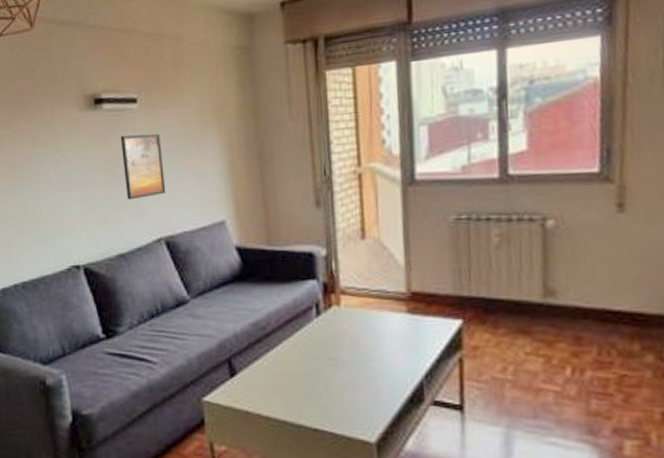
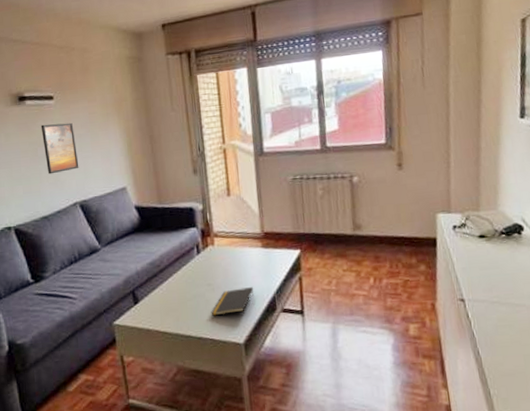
notepad: none [332,367,393,402] -> present [211,287,254,316]

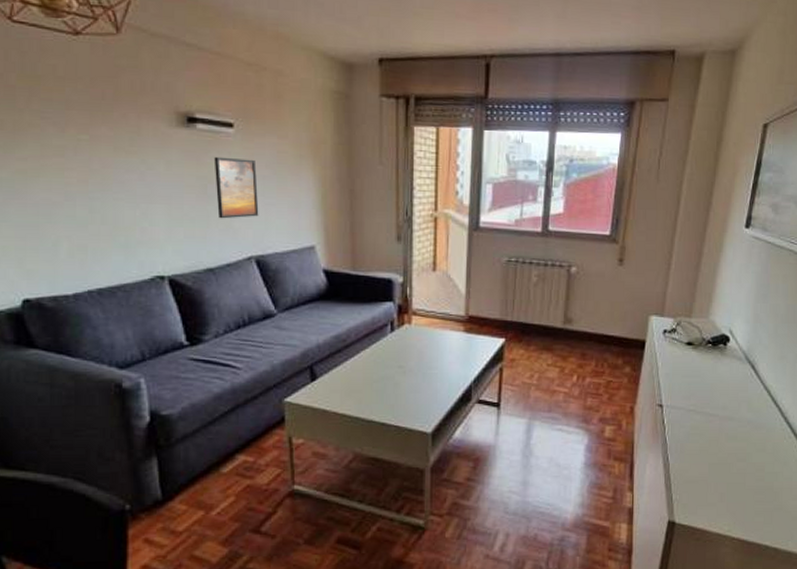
notepad: present [211,287,254,316] -> none [399,374,450,401]

